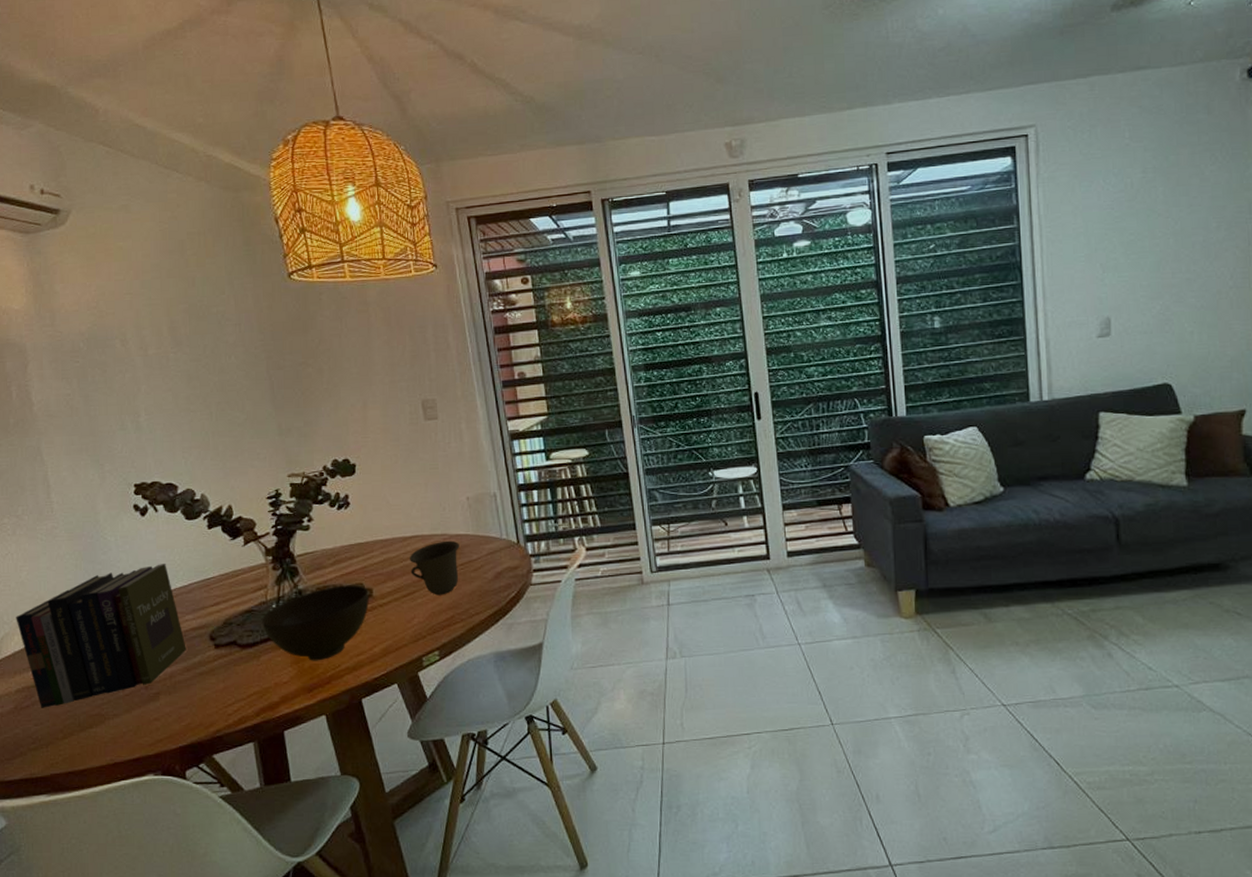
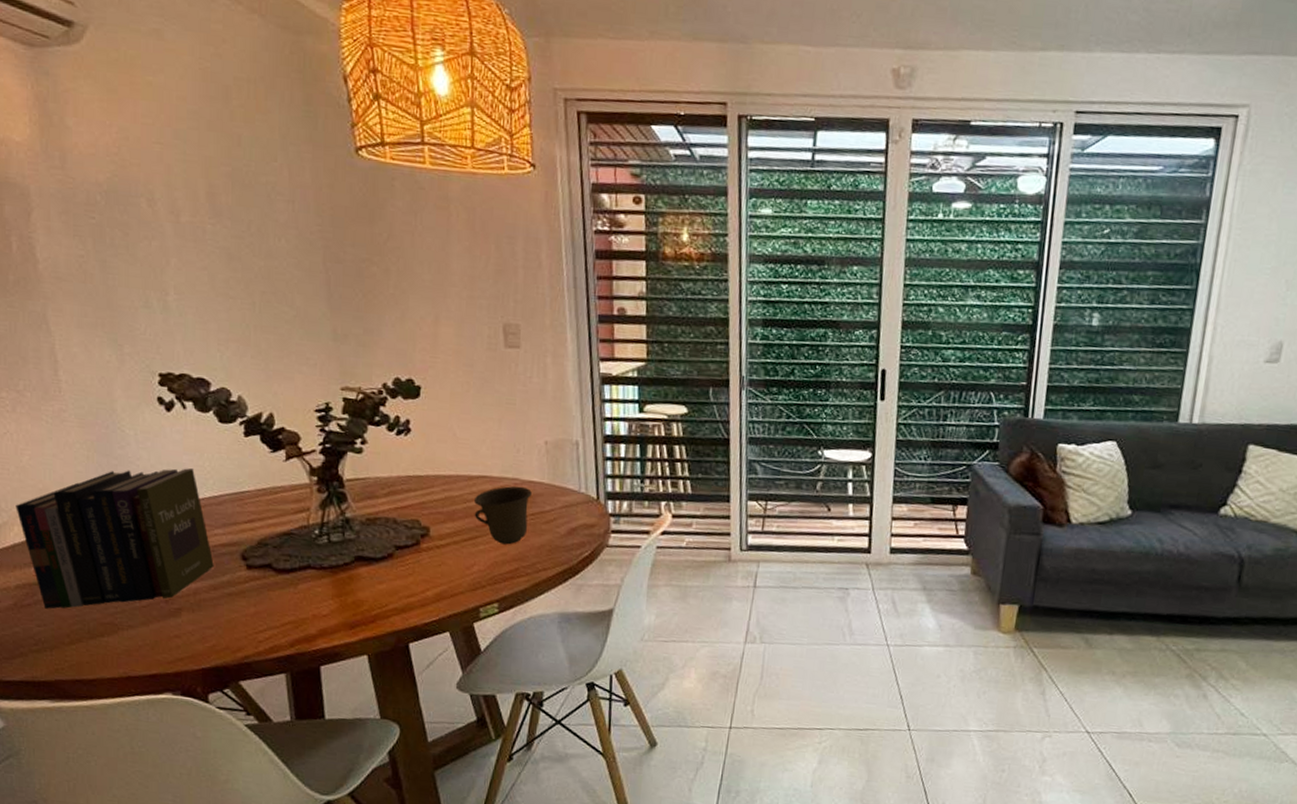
bowl: present [262,585,369,661] -> none [302,519,425,598]

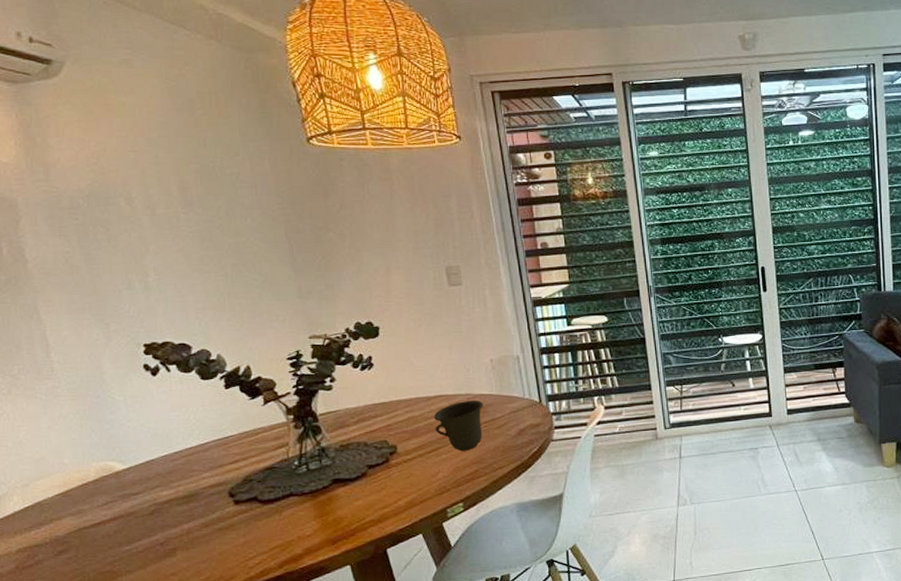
books: present [16,468,214,609] -> none [14,423,204,567]

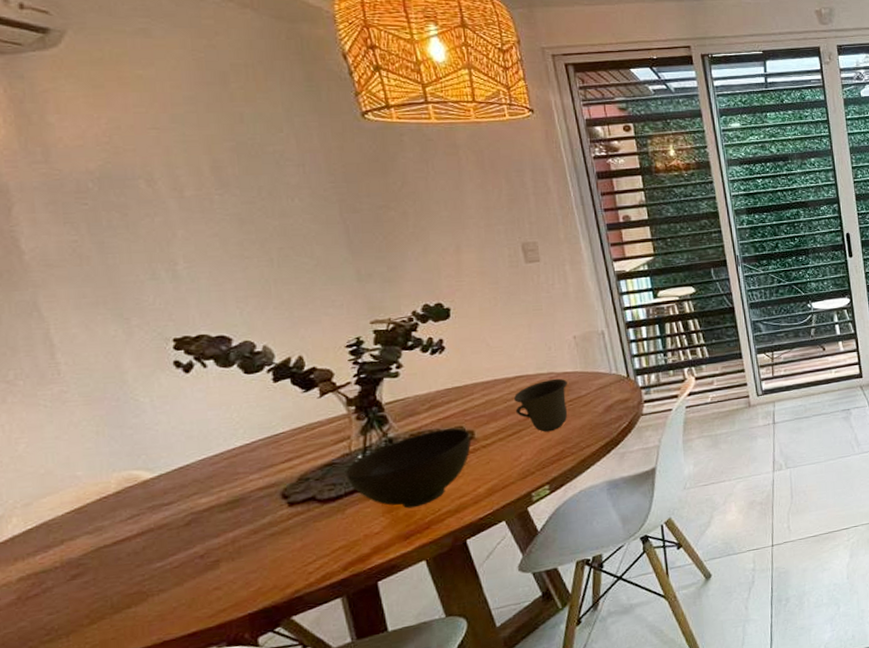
bowl: none [284,442,393,515] -> present [346,428,471,509]

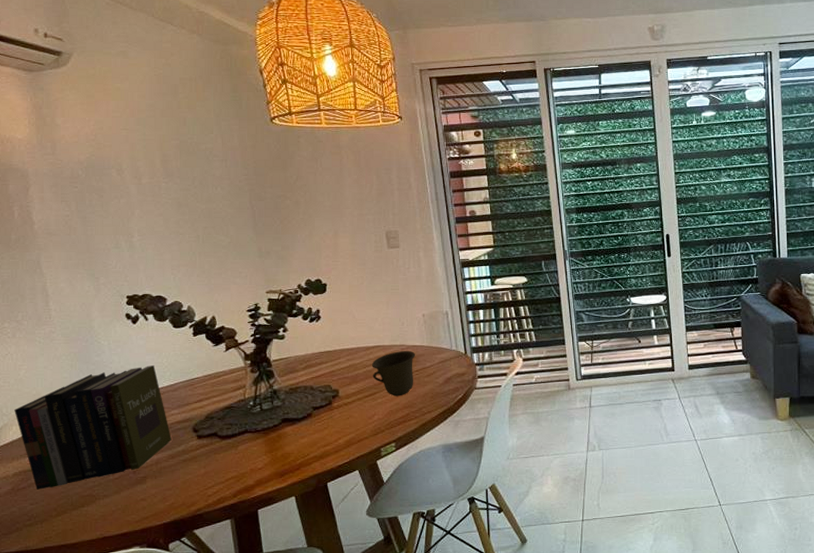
books: none [12,422,252,595] -> present [14,365,172,490]
bowl: present [346,428,471,509] -> none [240,386,335,451]

